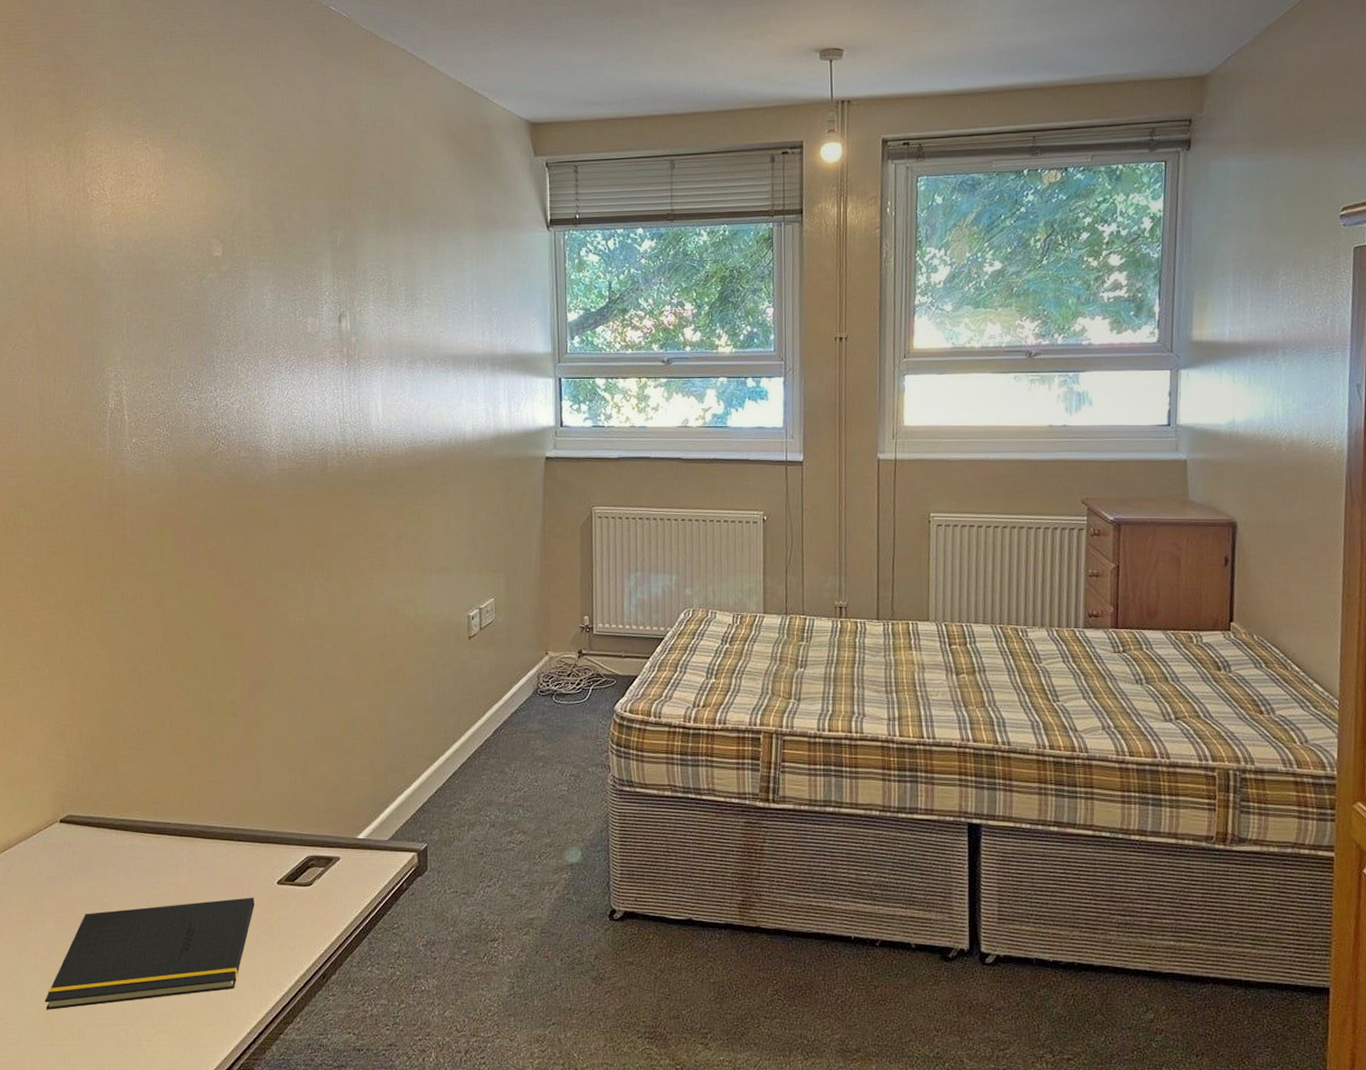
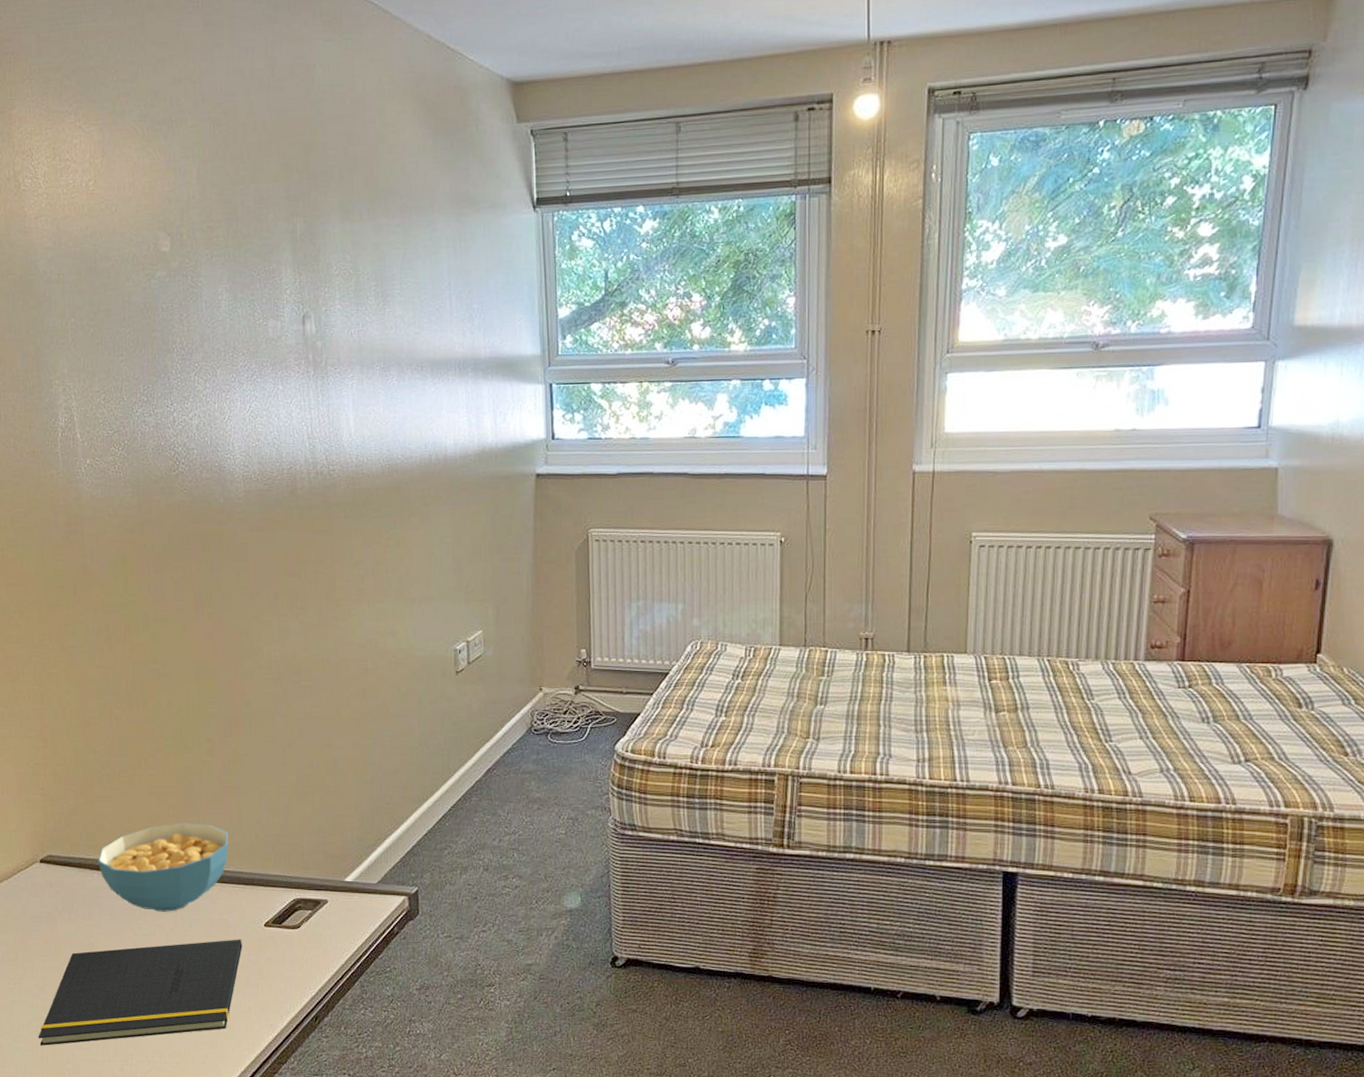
cereal bowl: none [117,782,247,871] -> present [98,823,229,912]

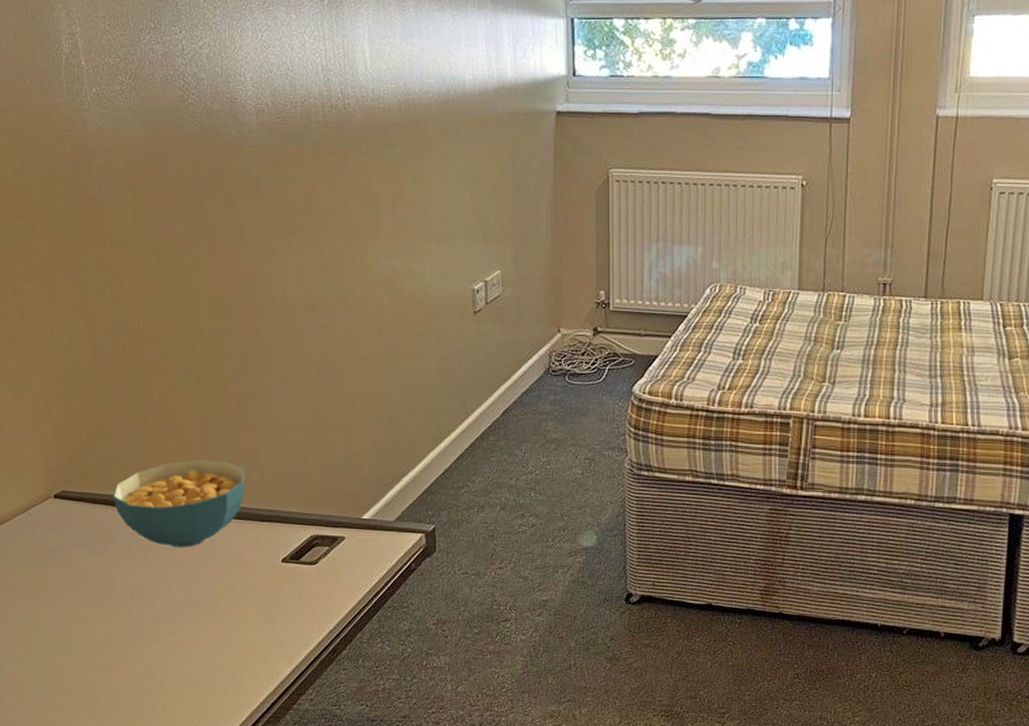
notepad: present [38,939,243,1046] -> none [56,574,260,677]

